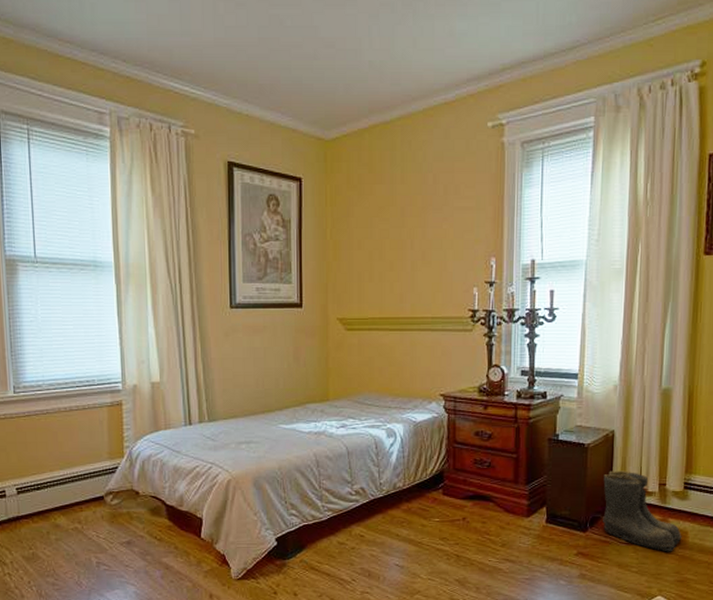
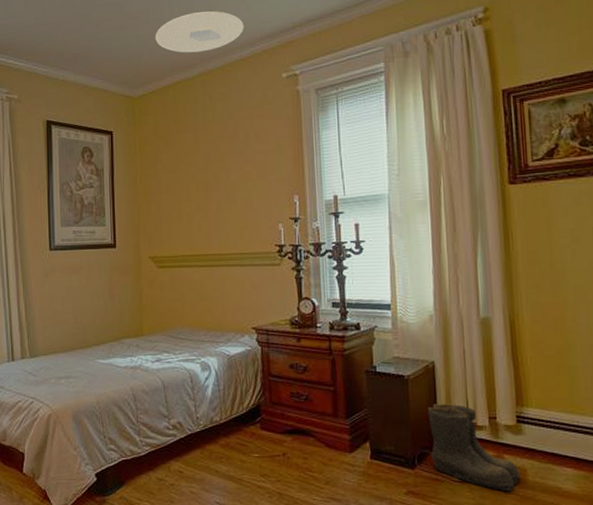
ceiling light: none [352,44,450,92] -> present [155,11,244,53]

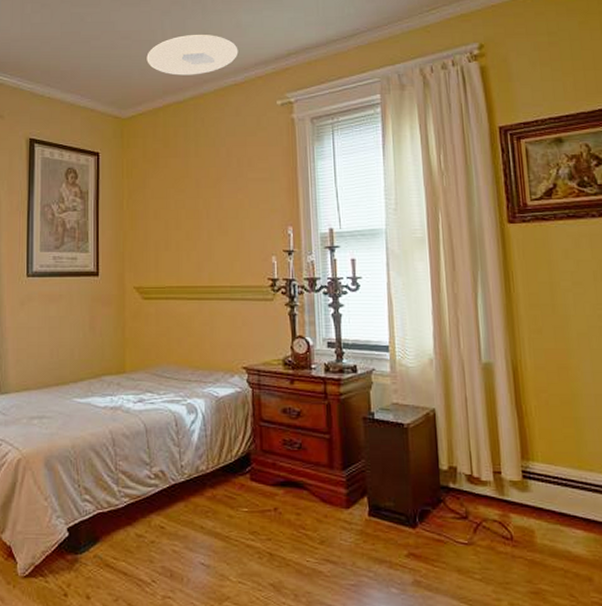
boots: present [427,403,521,492] -> none [428,455,529,556]

